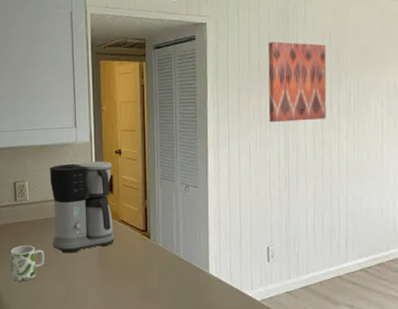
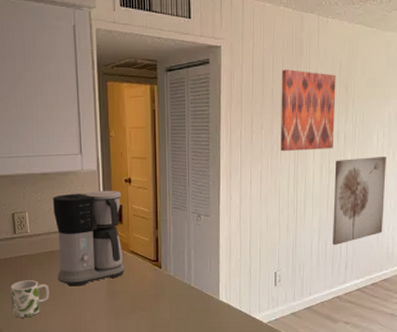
wall art: none [328,127,388,221] -> present [332,157,386,246]

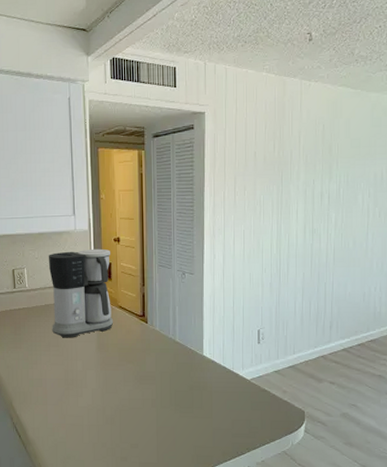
mug: present [11,280,50,318] -> none [10,331,45,366]
wall art: present [280,69,336,152] -> none [263,132,319,212]
wall art: present [332,157,386,246] -> none [316,216,372,305]

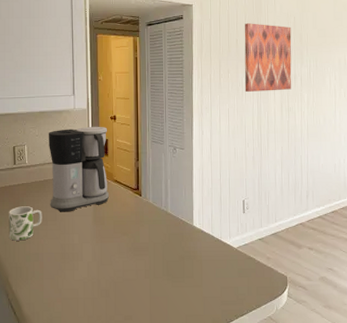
mug: none [10,331,45,366] -> present [9,206,42,241]
wall art: none [263,132,319,212] -> present [244,23,292,93]

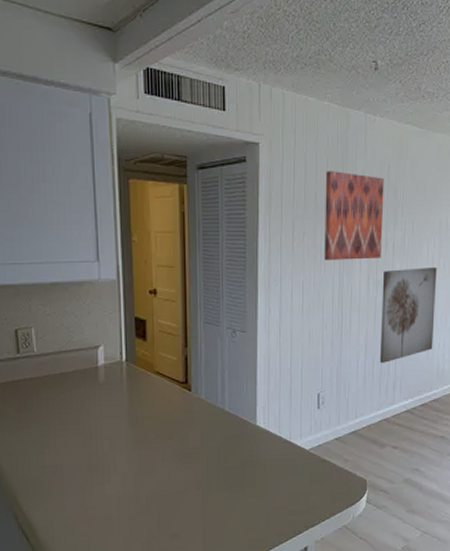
mug: present [9,206,42,241] -> none [13,407,60,451]
coffee maker: present [49,126,109,212] -> none [65,302,148,414]
wall art: none [293,96,340,176] -> present [379,268,437,364]

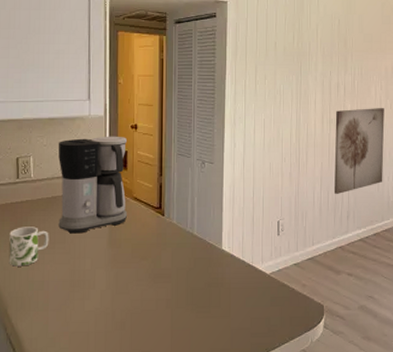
mug: none [13,407,60,451] -> present [9,227,49,267]
coffee maker: none [65,302,148,414] -> present [58,136,127,234]
wall art: present [324,171,384,261] -> none [283,24,335,102]

